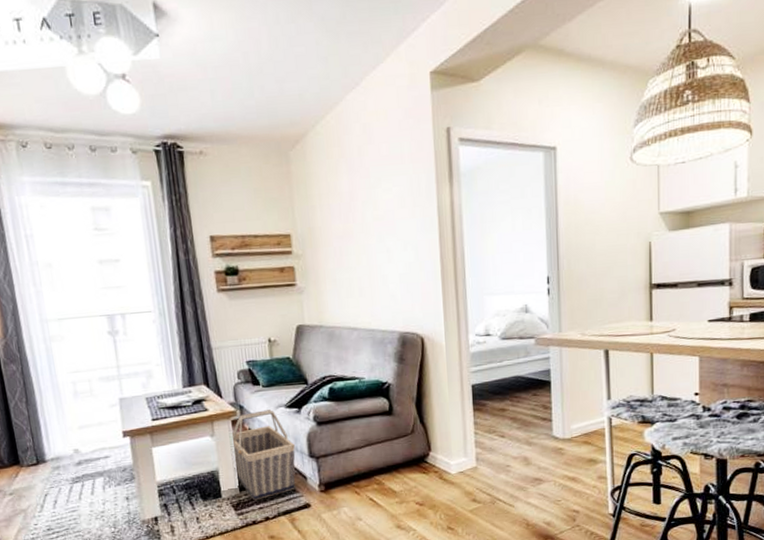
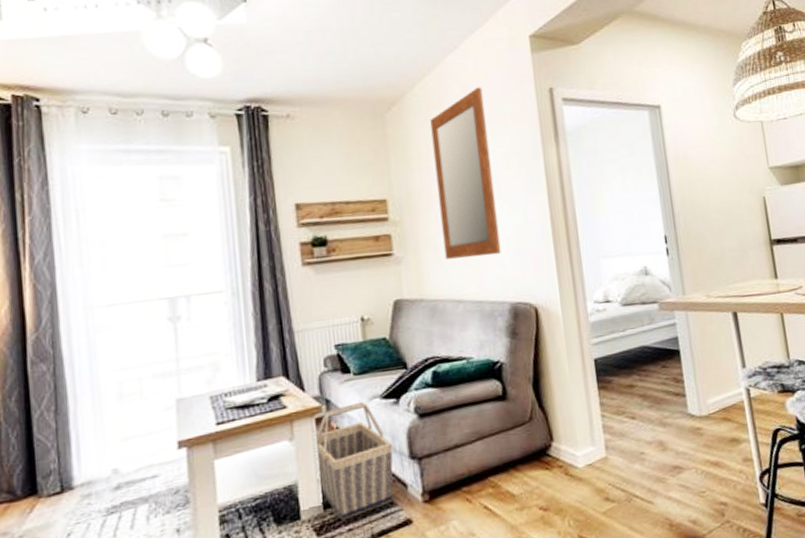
mirror: none [331,126,393,291] -> present [430,87,501,259]

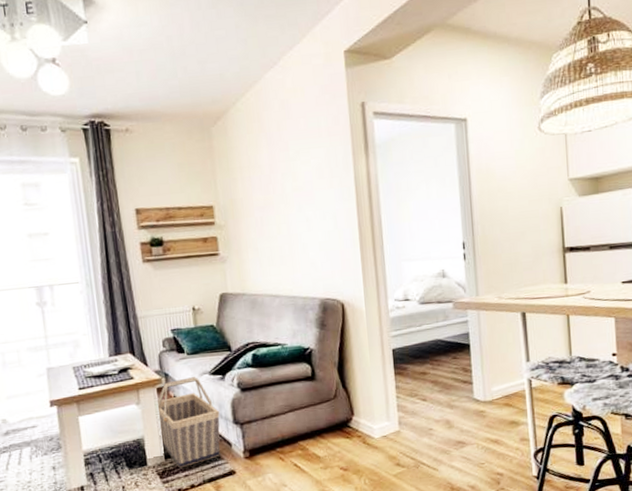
mirror: present [430,87,501,259] -> none [251,102,313,260]

